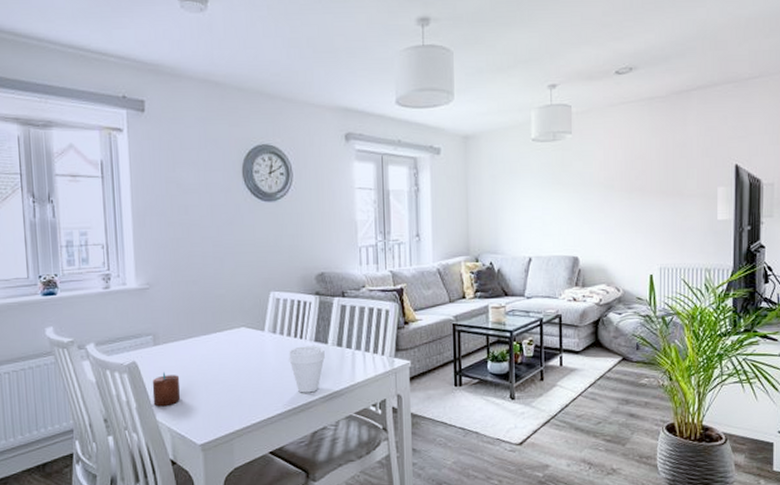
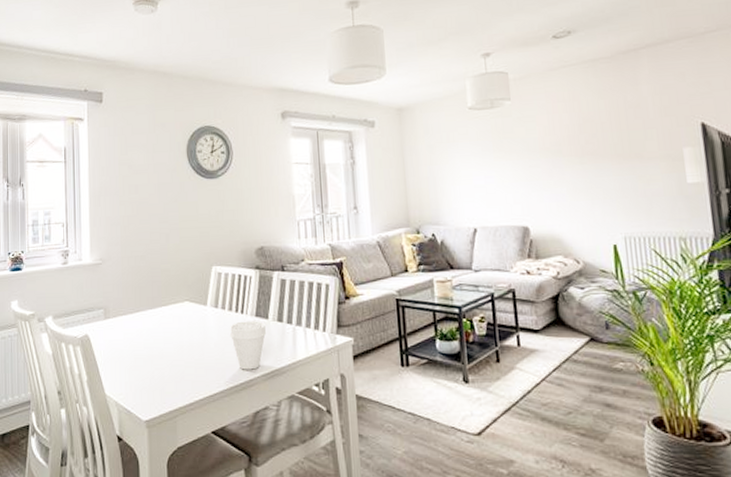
candle: present [152,371,181,407] -> none [102,345,128,381]

